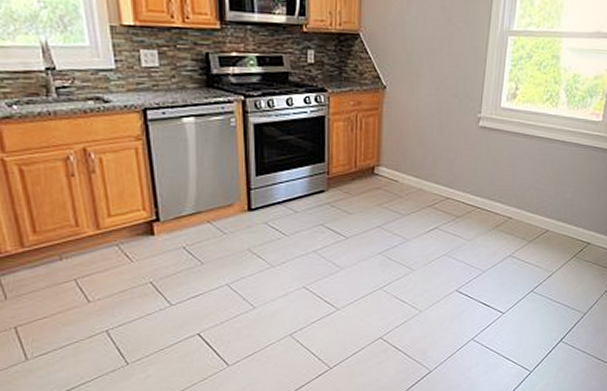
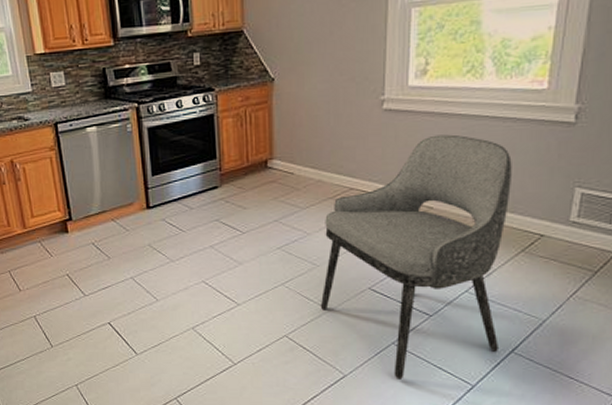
dining chair: none [414,153,573,371] -> present [321,134,512,380]

